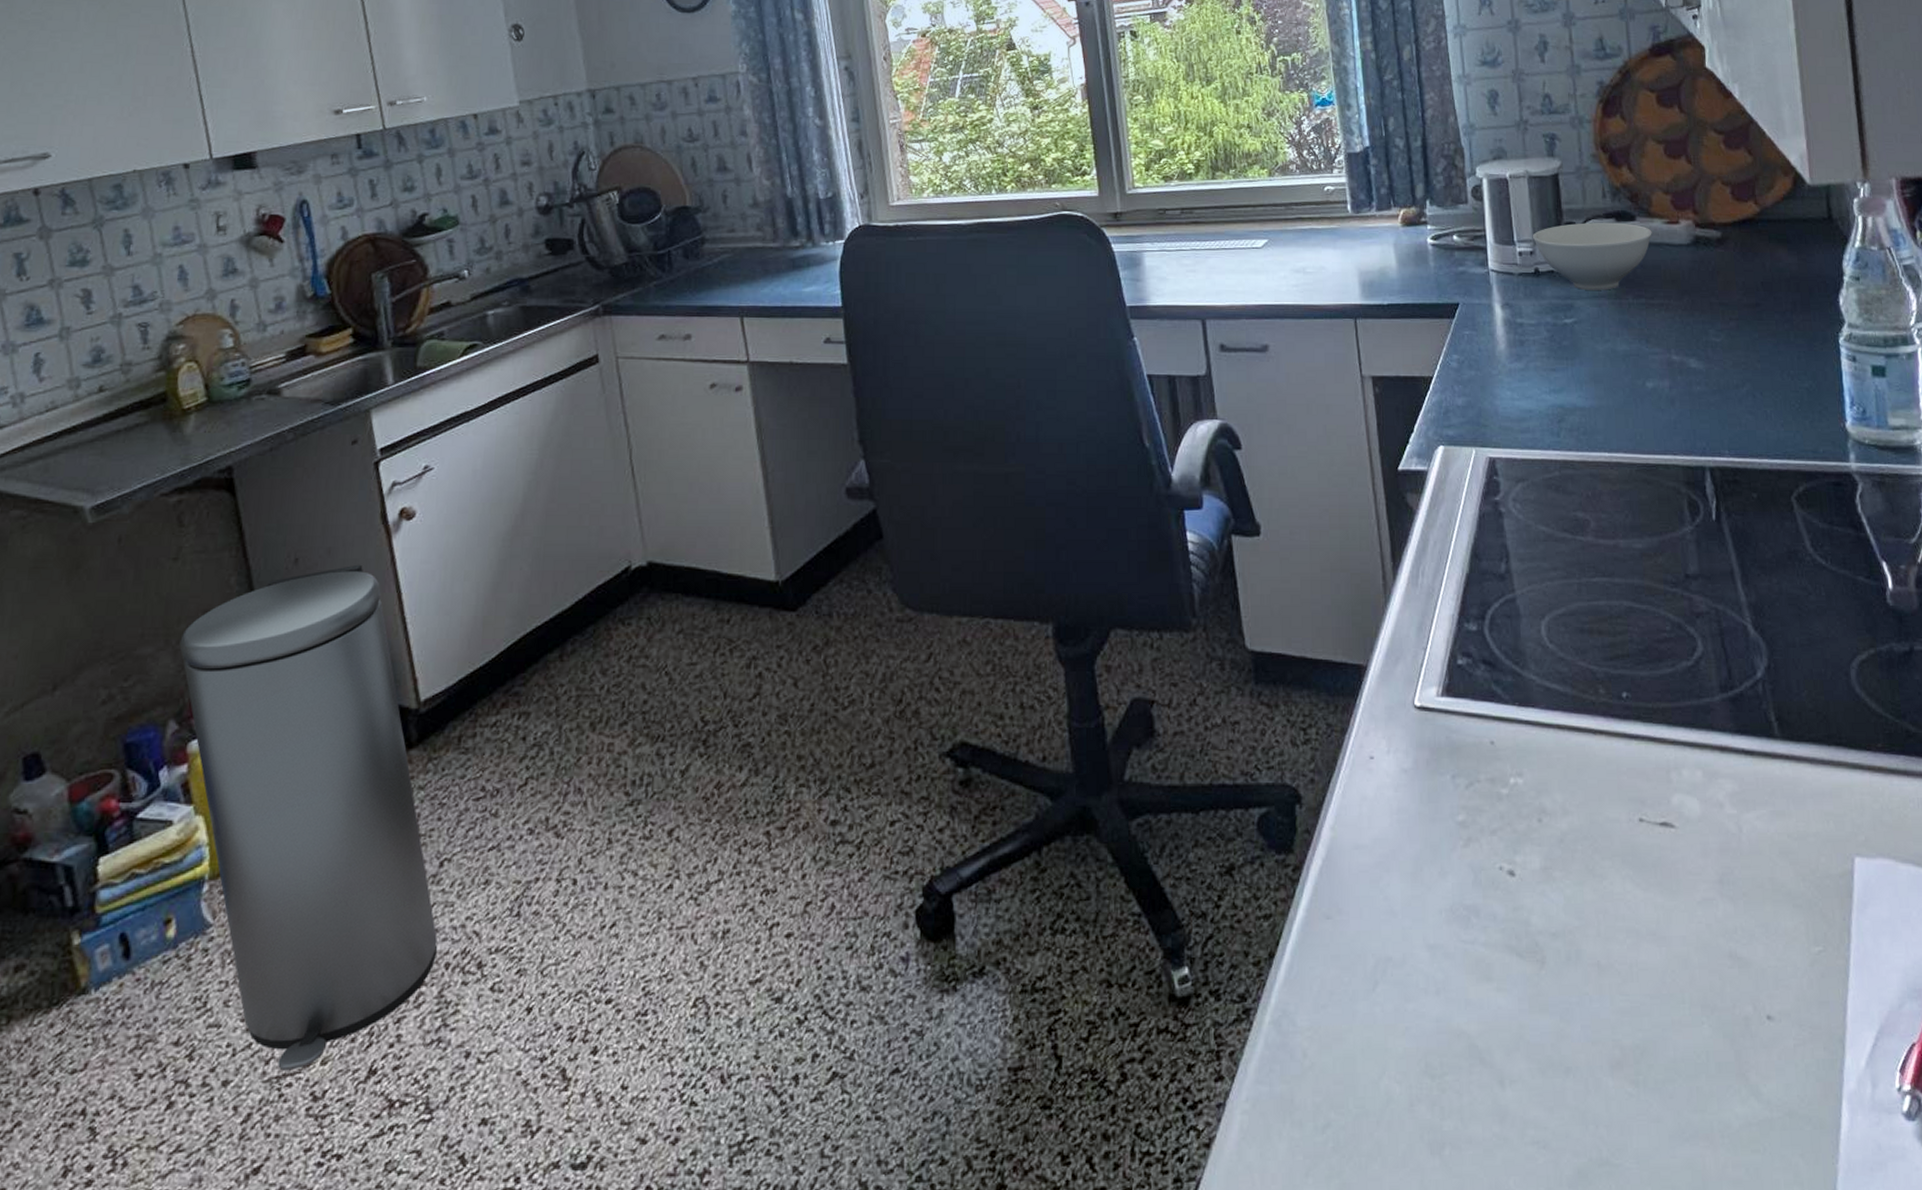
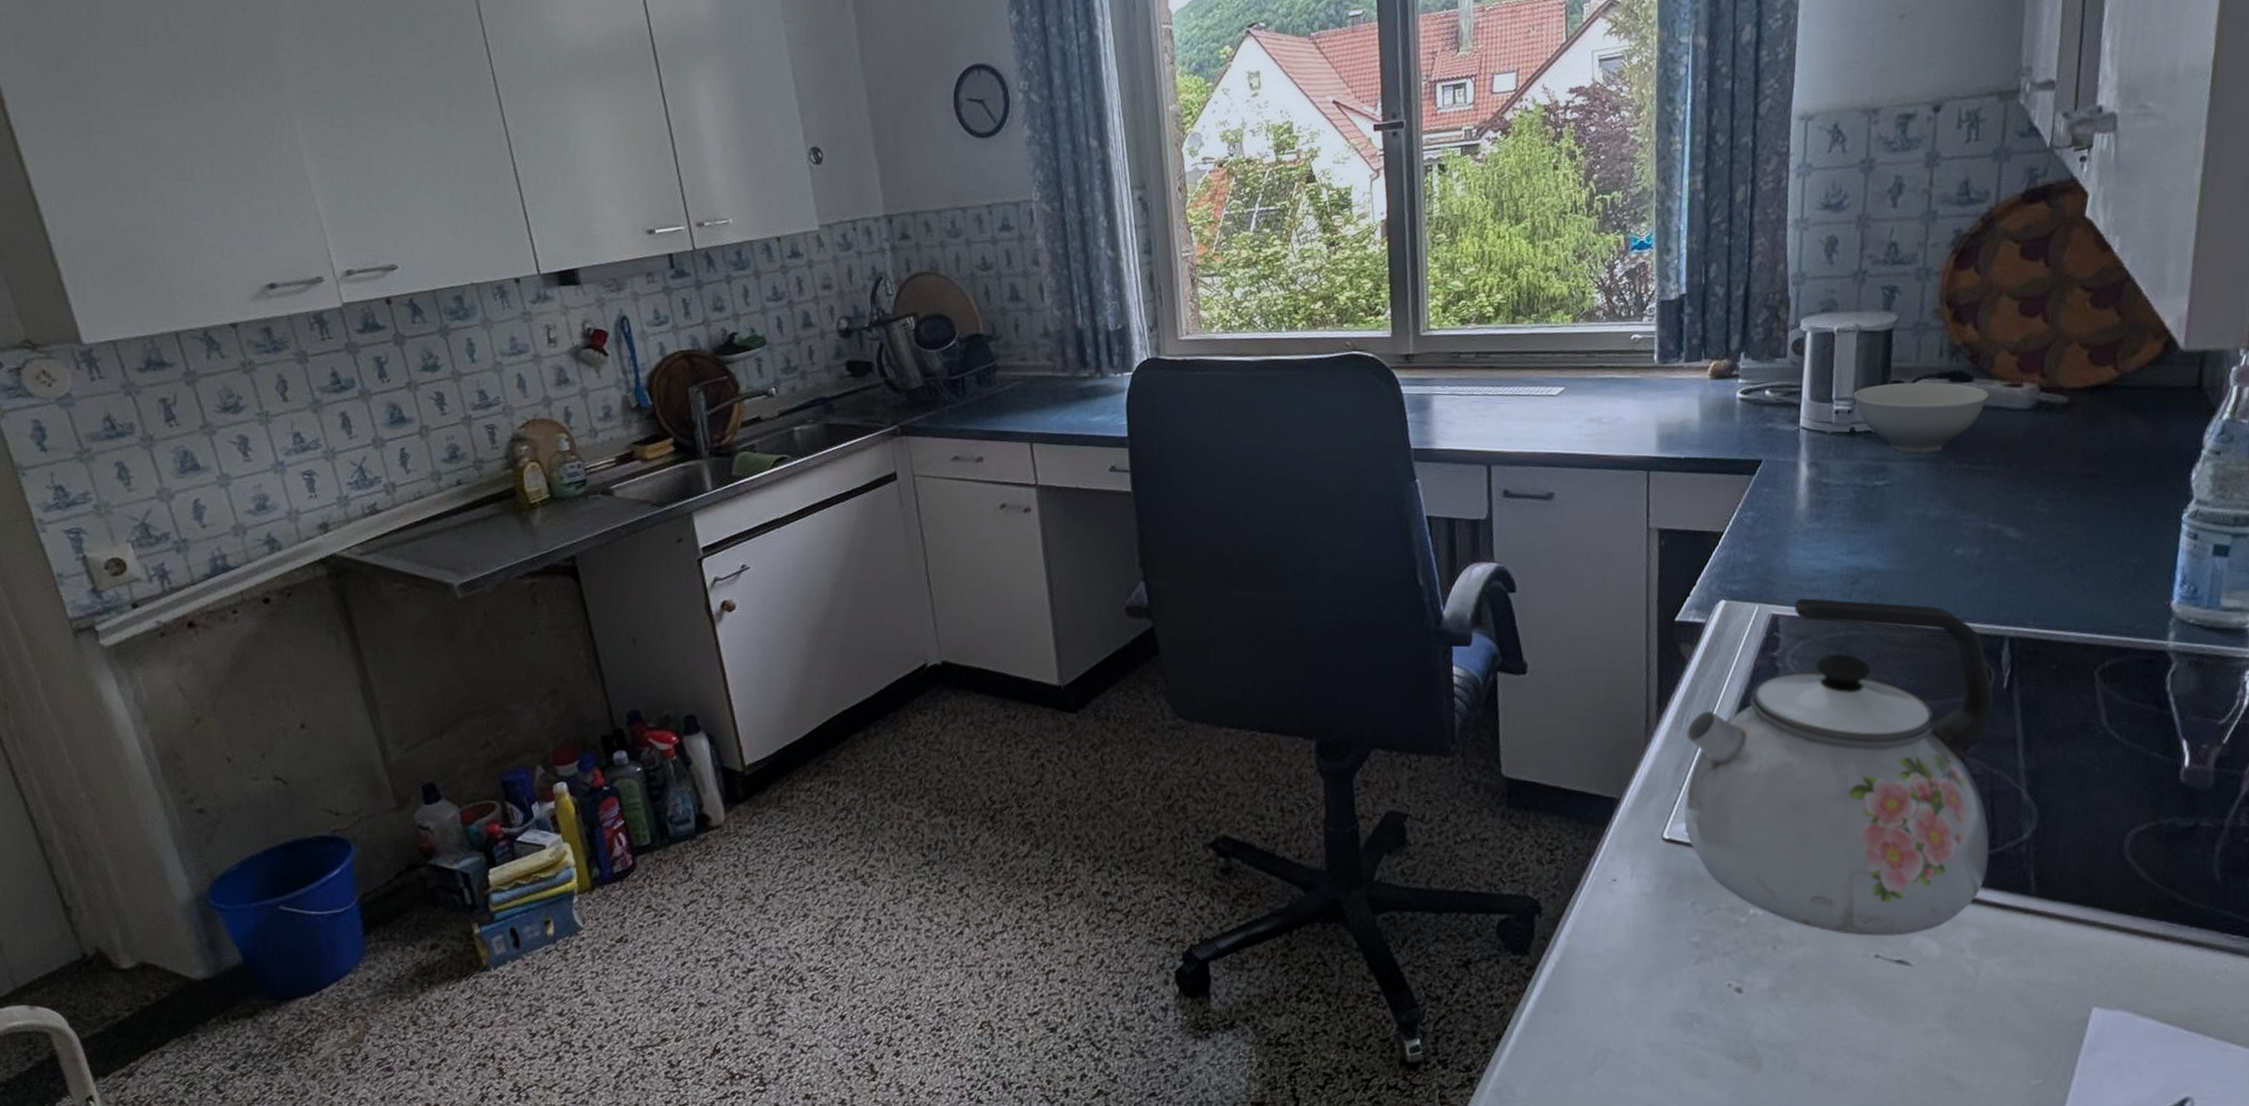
pedal bin: present [179,564,437,1071] -> none [541,647,766,1043]
kettle: none [1424,439,1731,798] -> present [1684,597,1993,936]

